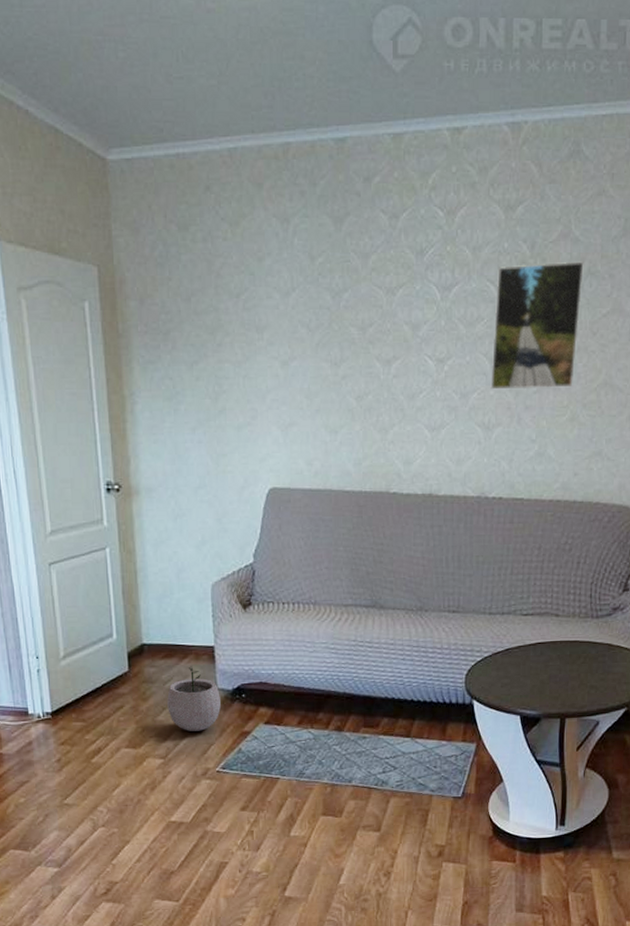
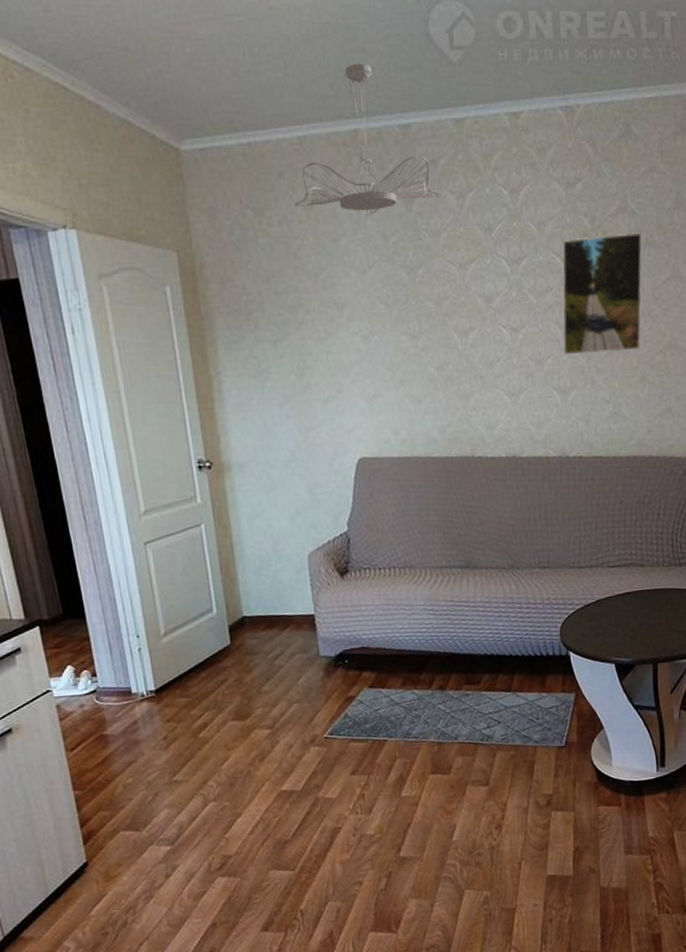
plant pot: present [167,666,221,731] -> none [271,635,325,700]
ceiling light fixture: none [220,71,374,234] -> present [294,63,442,215]

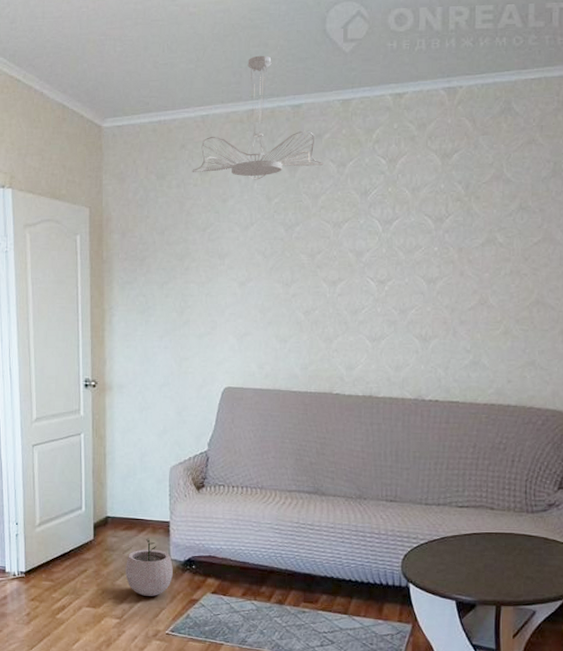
plant pot: none [271,635,325,700] -> present [125,538,173,596]
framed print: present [562,232,642,355] -> none [428,198,516,307]

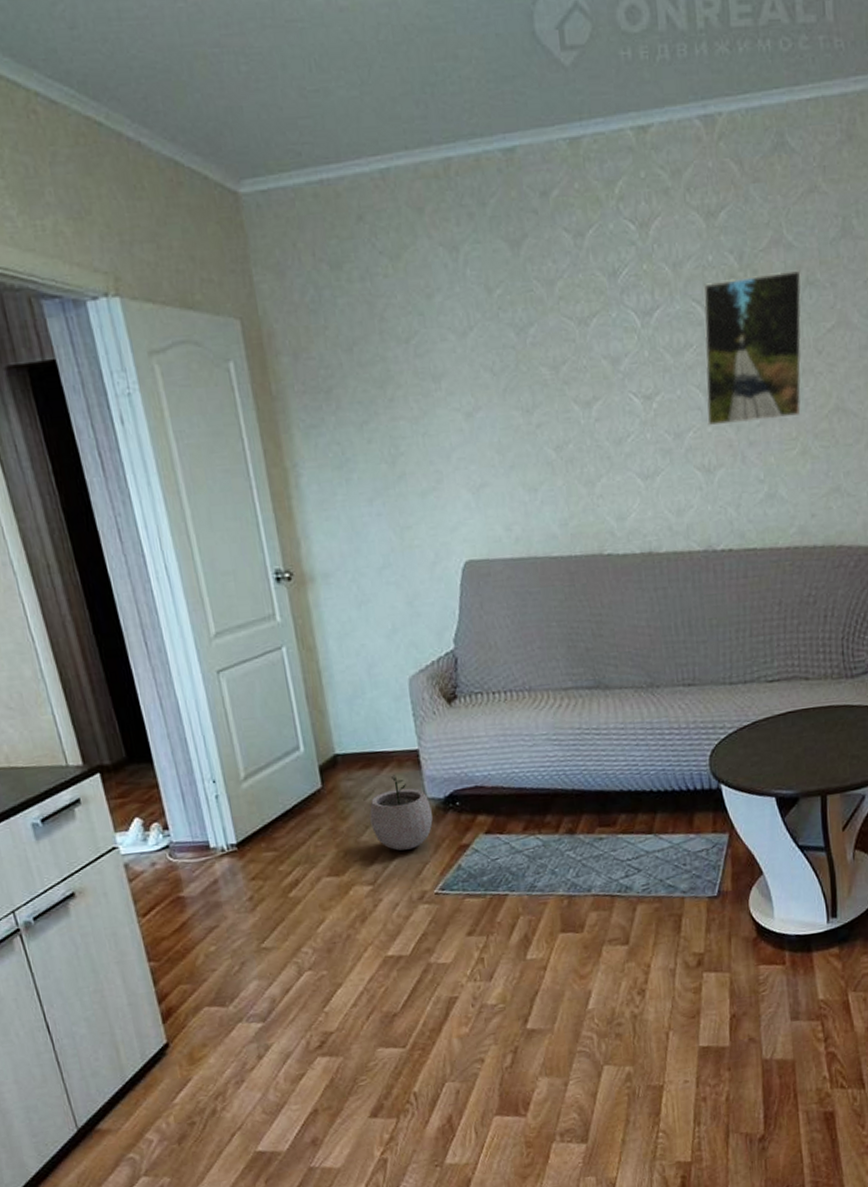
ceiling light fixture: present [192,55,324,180] -> none [378,73,556,264]
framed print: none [428,198,516,307] -> present [703,269,802,426]

